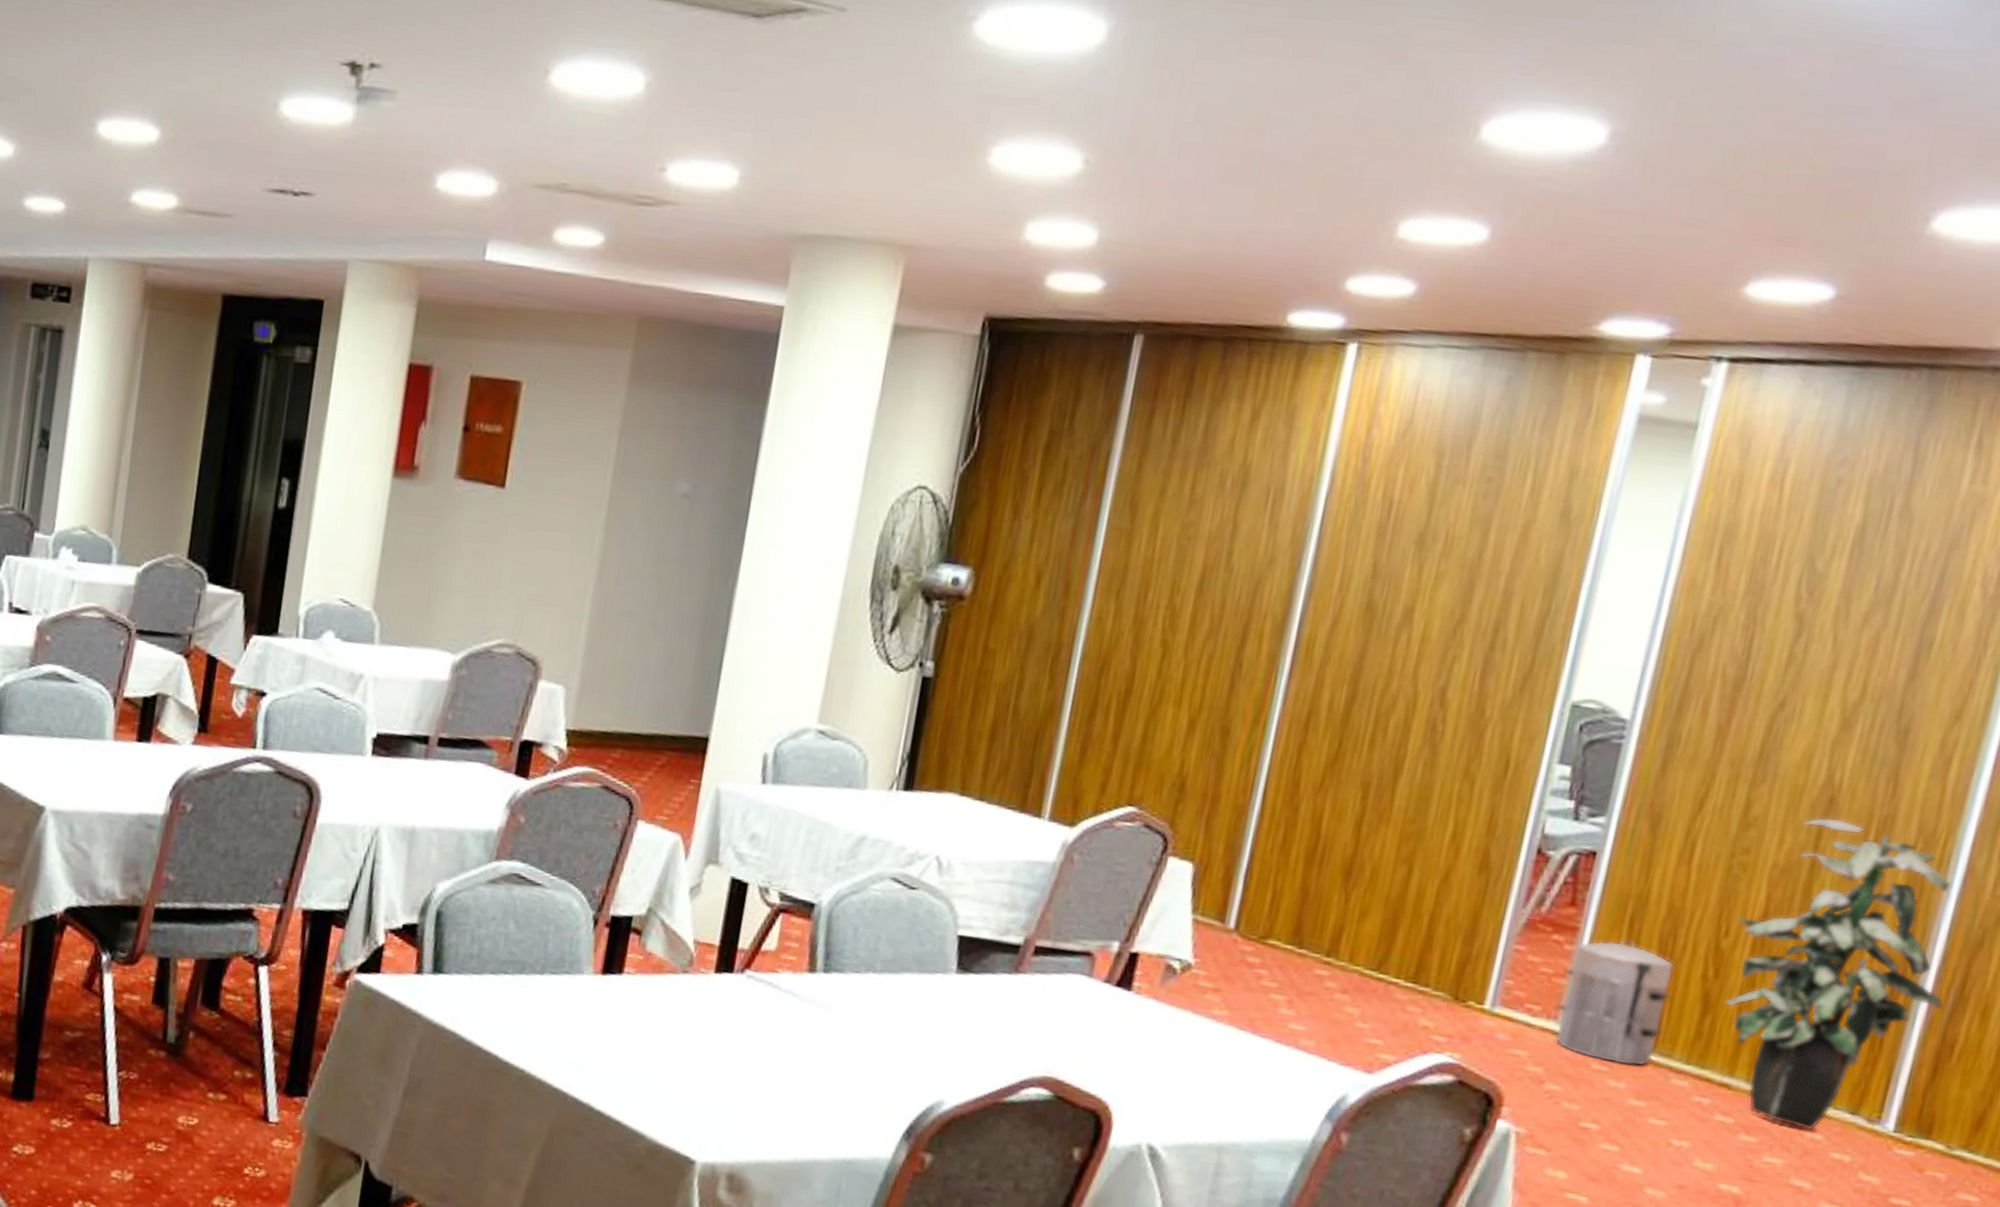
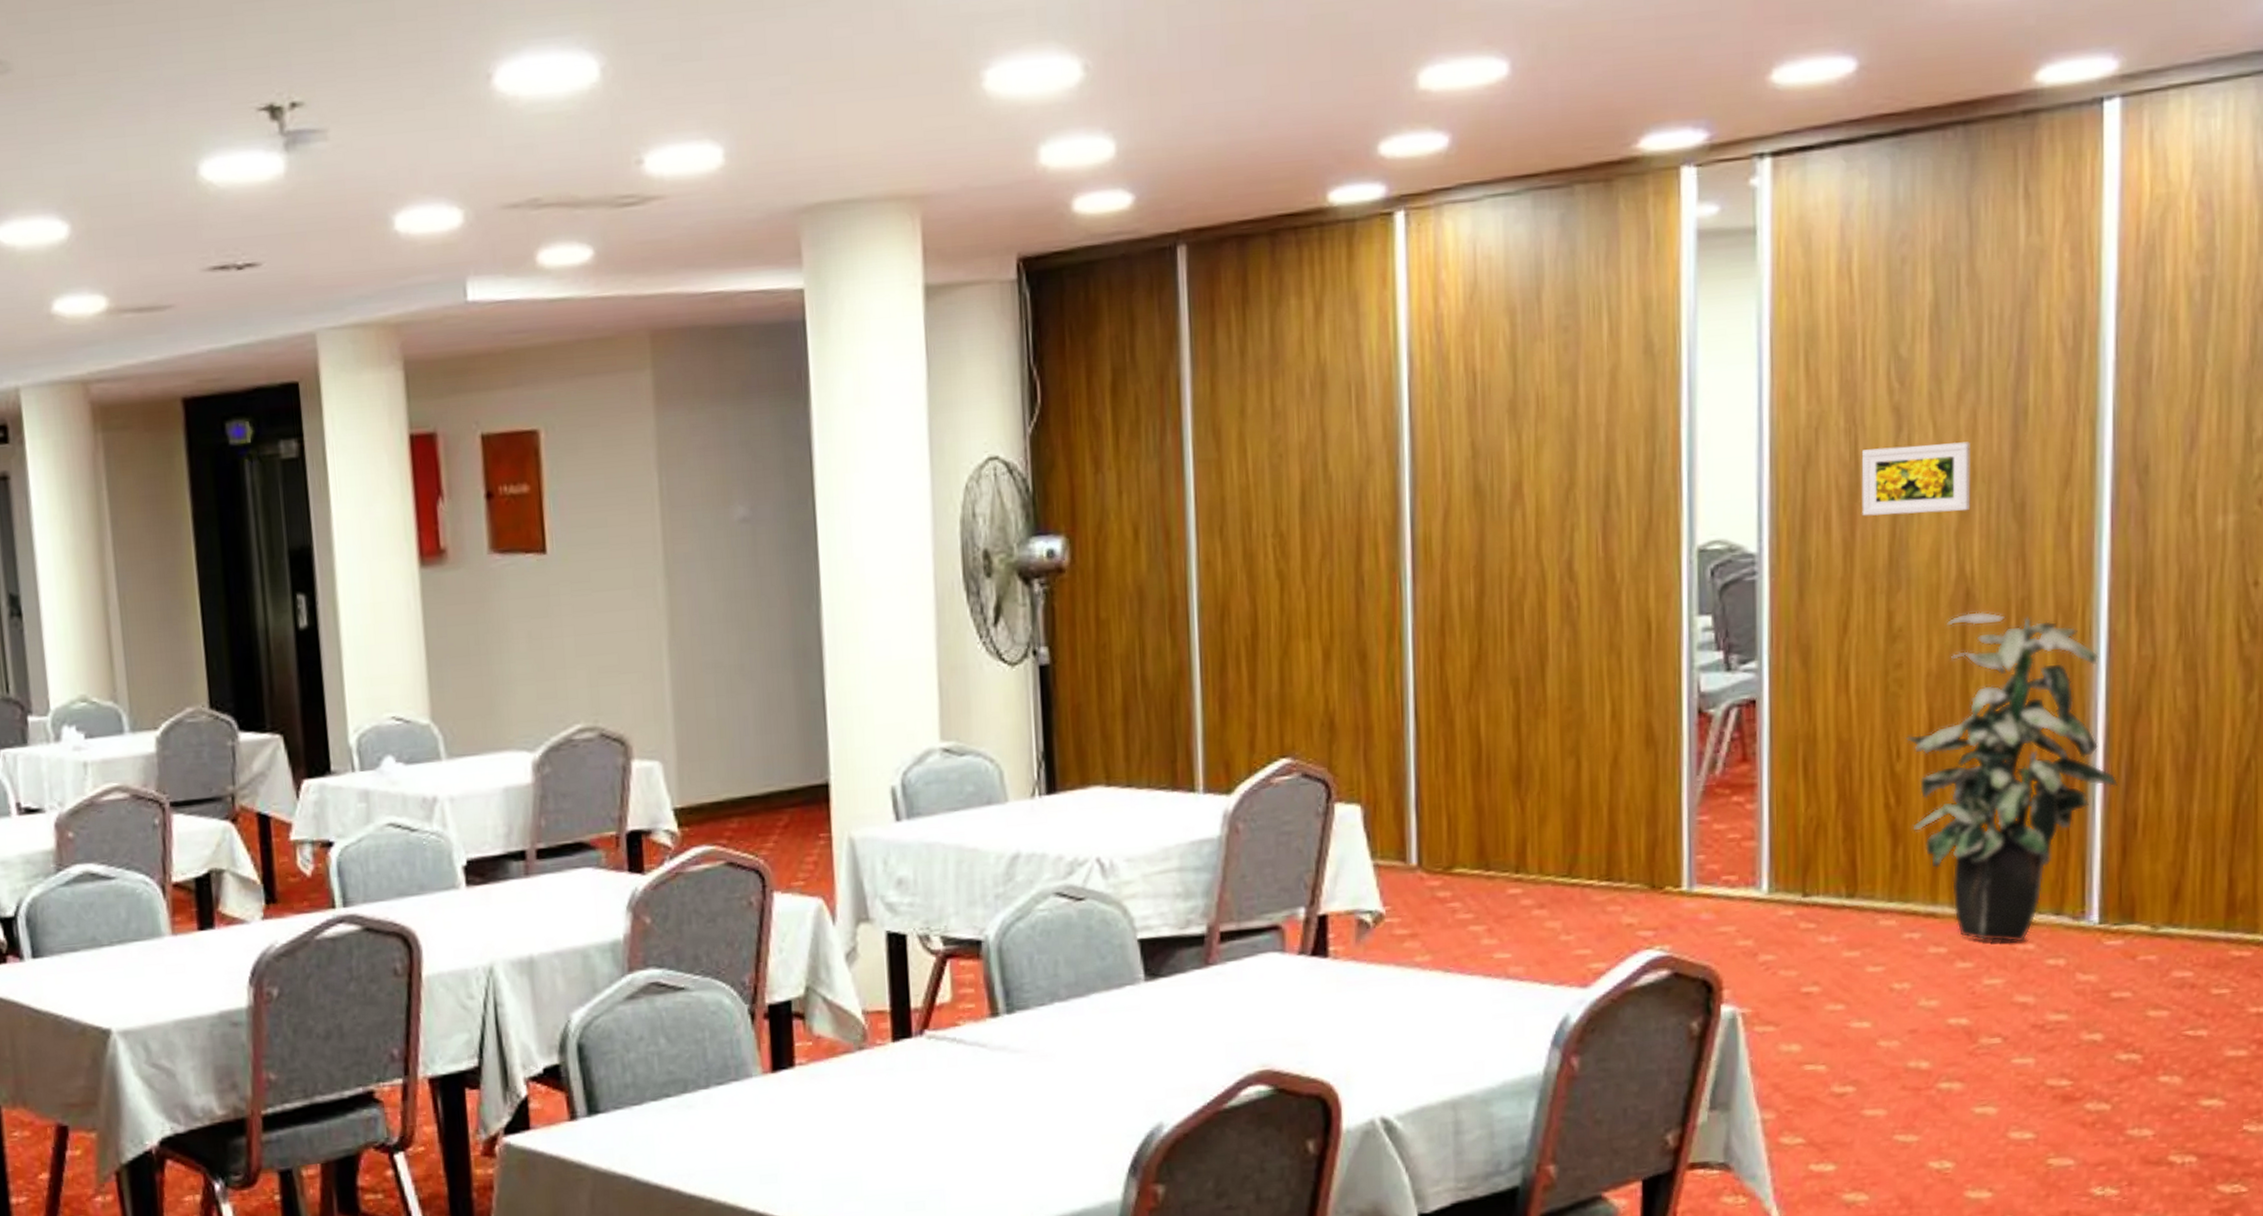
waste bin: present [1555,939,1674,1067] -> none [1753,784,1861,919]
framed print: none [1742,647,1867,725] -> present [1861,442,1971,516]

